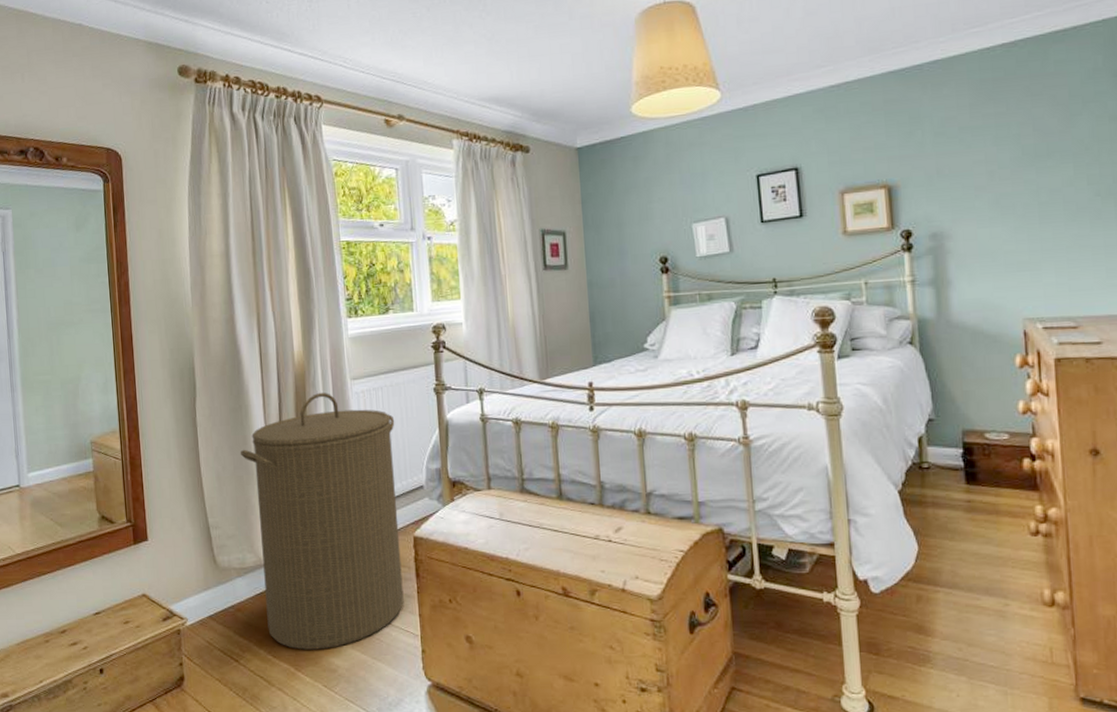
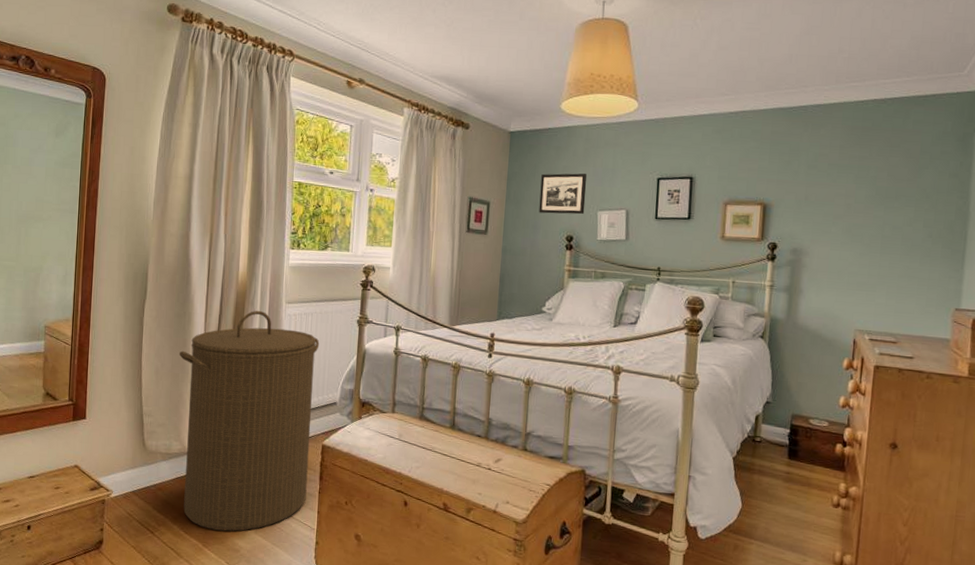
picture frame: none [620,183,677,236] -> present [539,173,587,215]

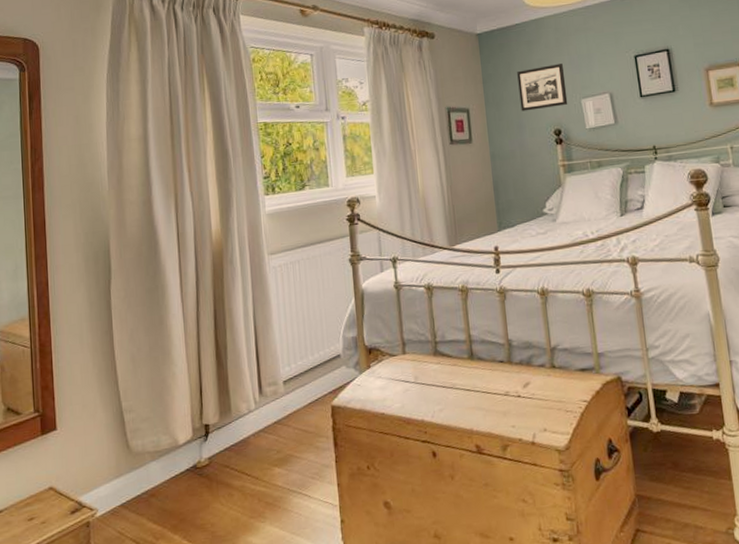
laundry hamper: present [179,311,320,532] -> none [155,268,323,532]

